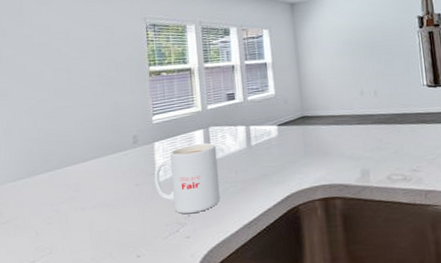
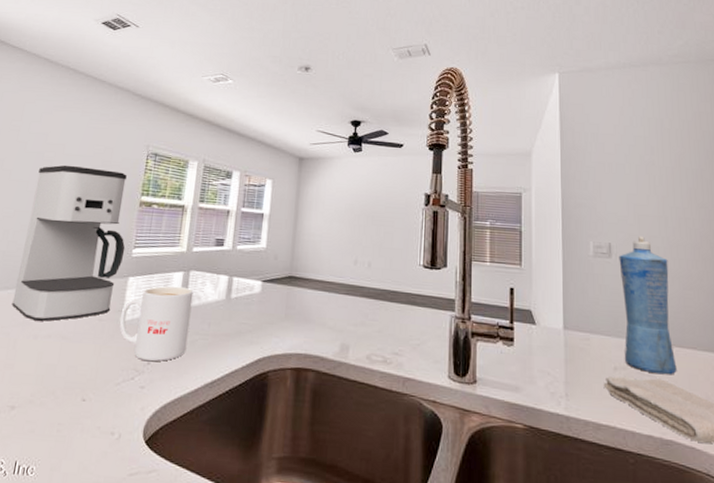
coffee maker: none [50,47,146,195] -> present [11,165,127,321]

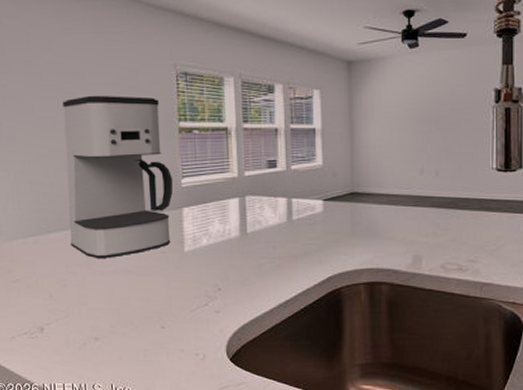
mug: present [119,286,194,362] -> none [182,213,255,288]

